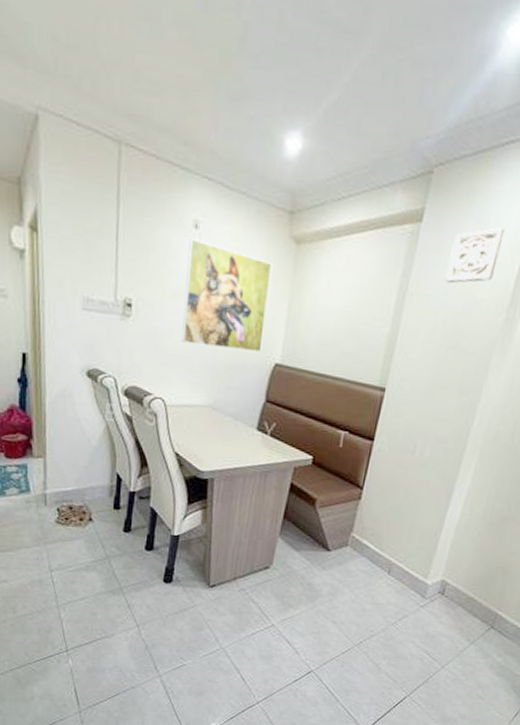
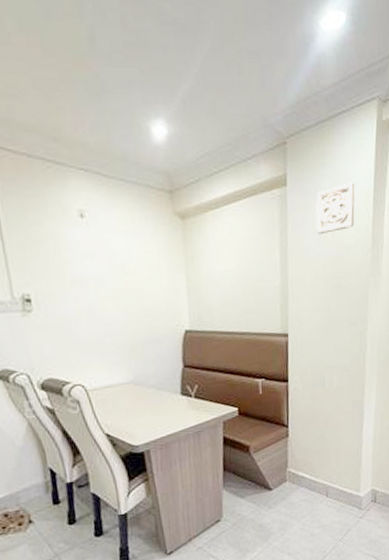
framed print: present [181,239,273,352] -> none [78,228,170,327]

